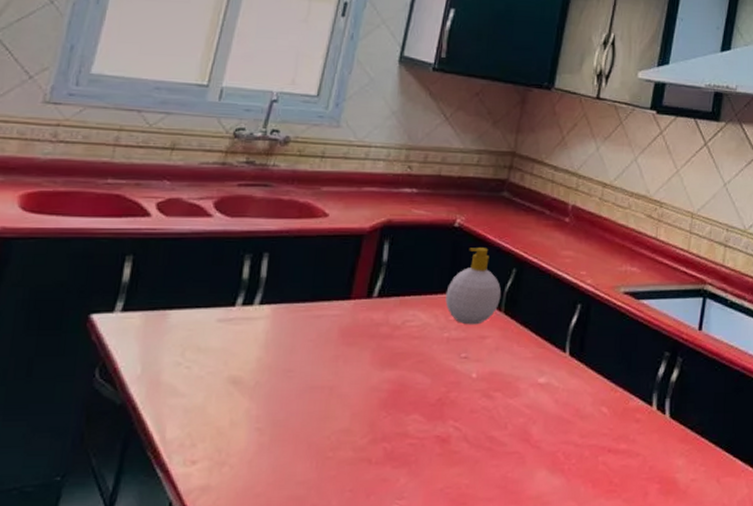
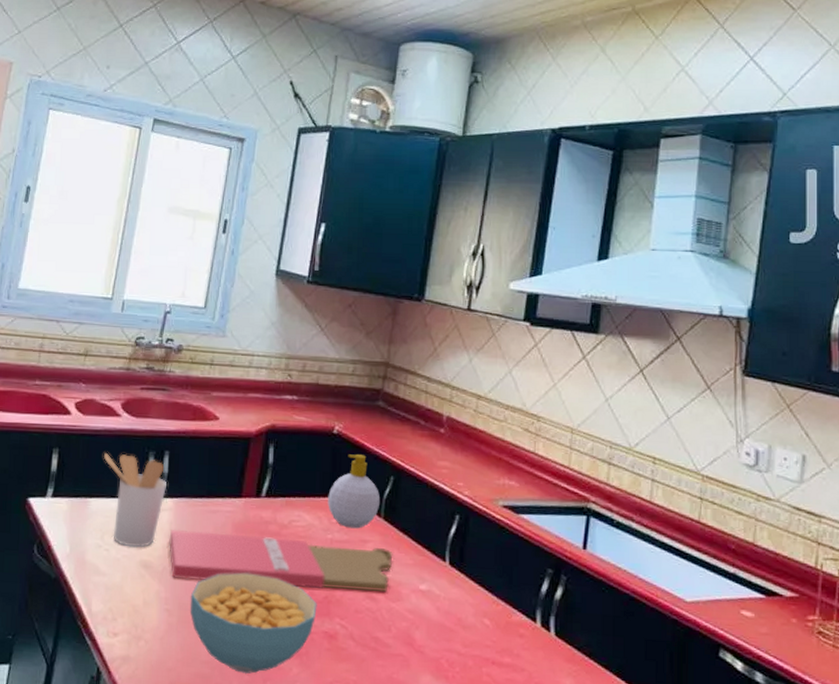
utensil holder: none [188,257,264,362] -> present [103,452,166,548]
cutting board: none [264,338,513,393] -> present [169,529,393,592]
cereal bowl: none [286,380,430,491] -> present [190,572,317,674]

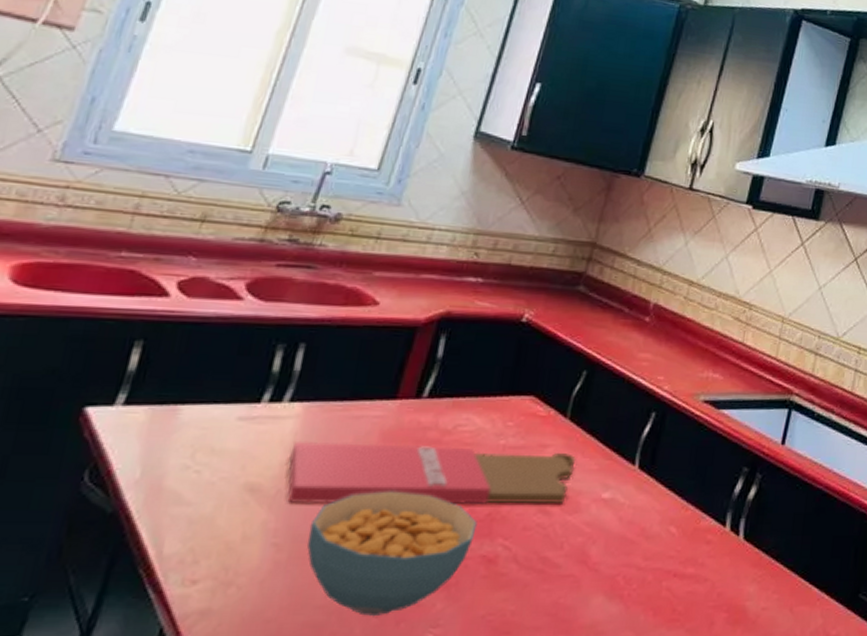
utensil holder: present [103,452,166,548] -> none [209,345,297,467]
soap bottle: present [328,454,381,529] -> none [504,346,569,432]

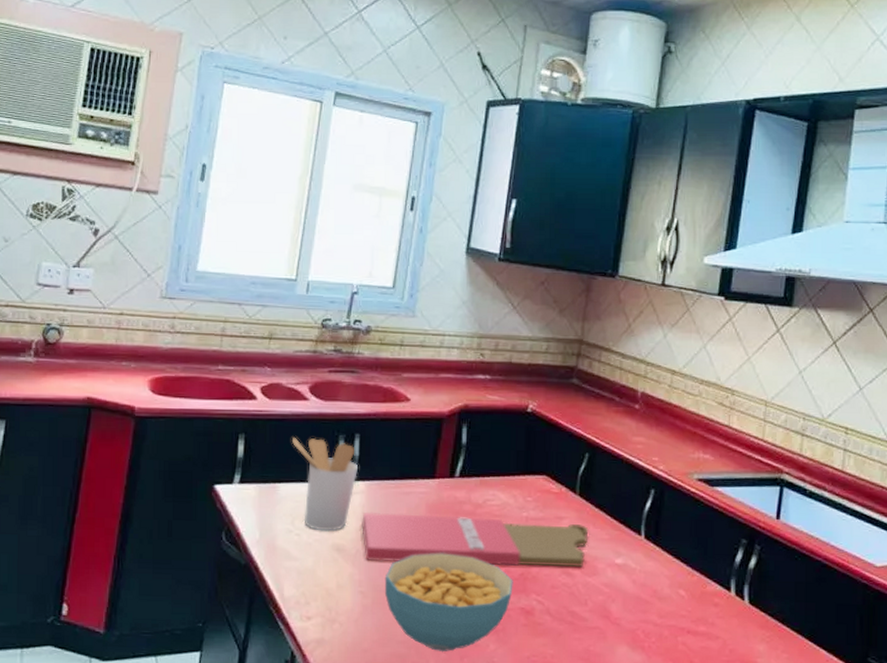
utensil holder: none [209,345,297,467] -> present [291,437,358,532]

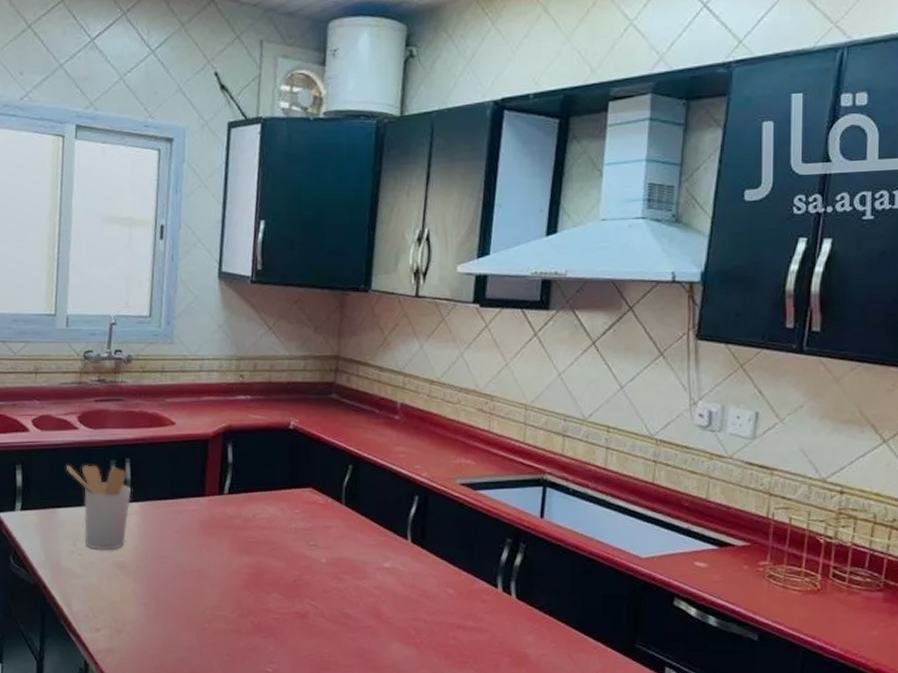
cutting board: present [362,511,589,567] -> none [139,530,357,575]
cereal bowl: present [385,553,513,652] -> none [166,565,287,655]

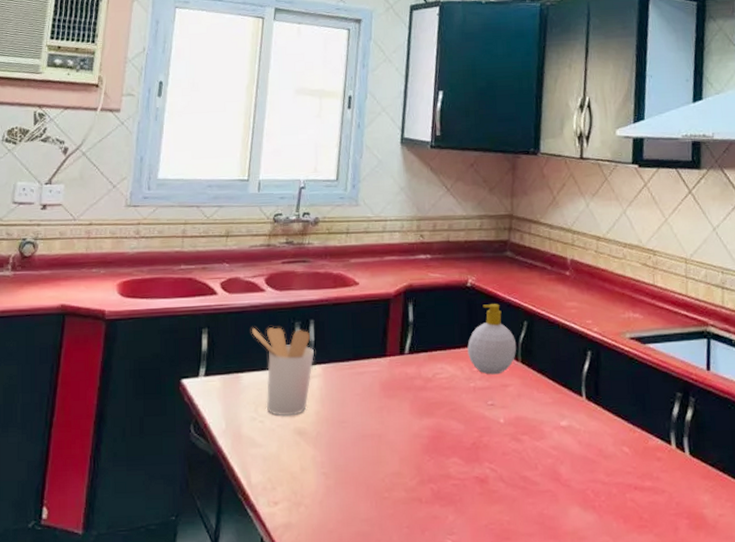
soap bottle: none [289,447,341,517] -> present [467,304,517,375]

